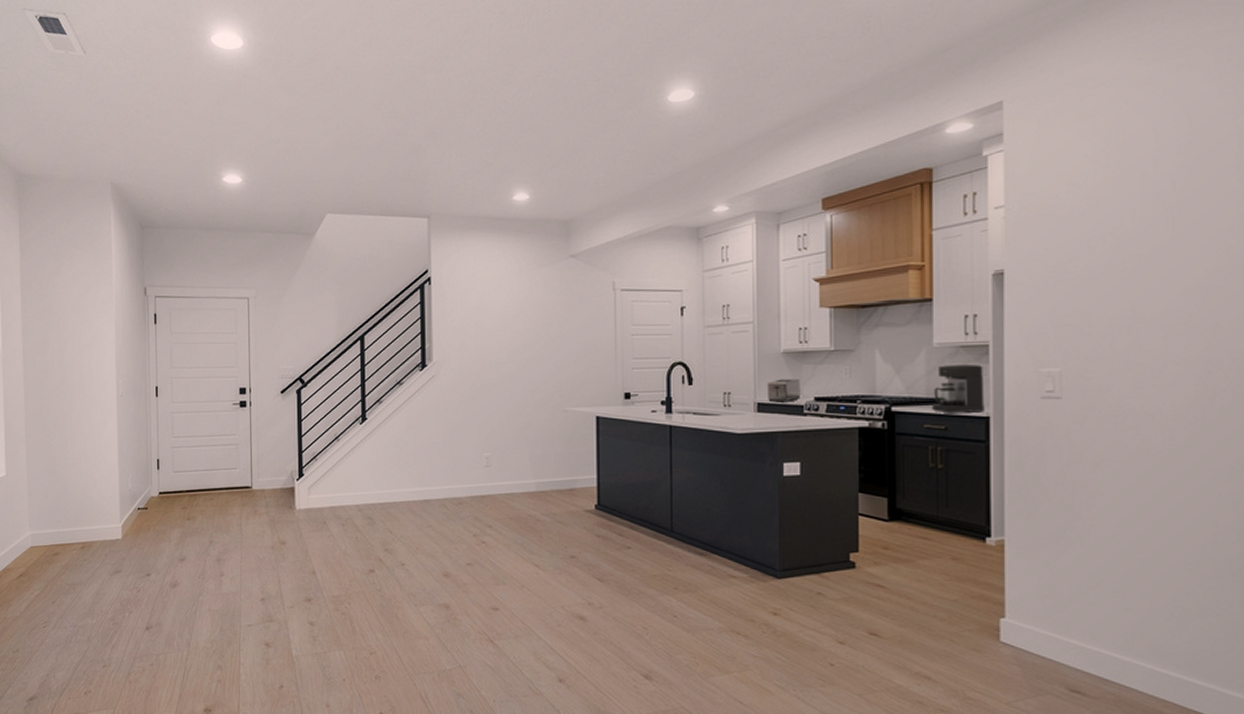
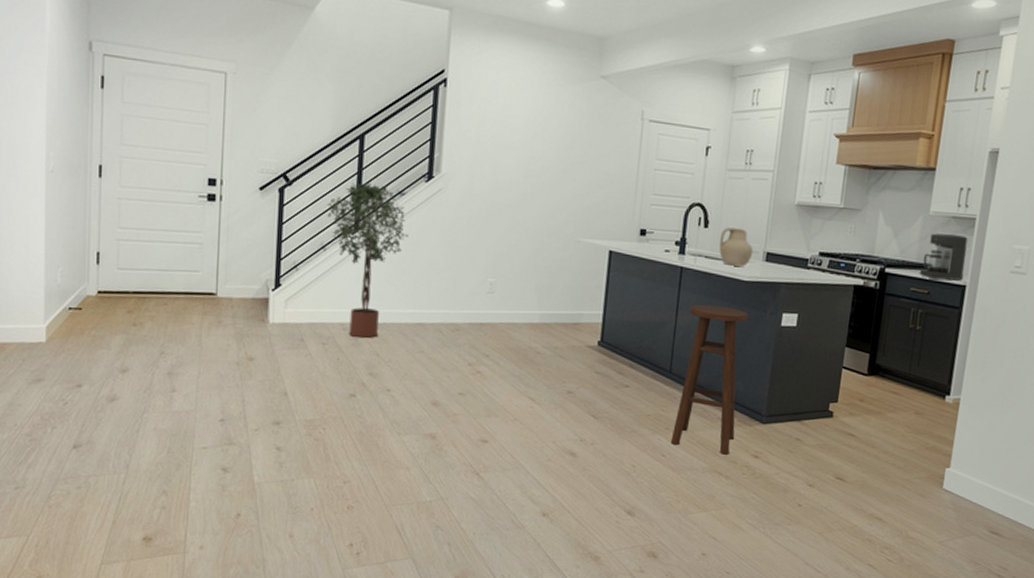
potted tree: none [336,376,409,518] -> present [326,182,409,339]
bar stool: none [681,460,748,613] -> present [670,304,749,455]
ceramic pitcher: none [706,382,743,421] -> present [719,227,754,268]
toaster: present [766,379,801,402] -> none [776,230,809,255]

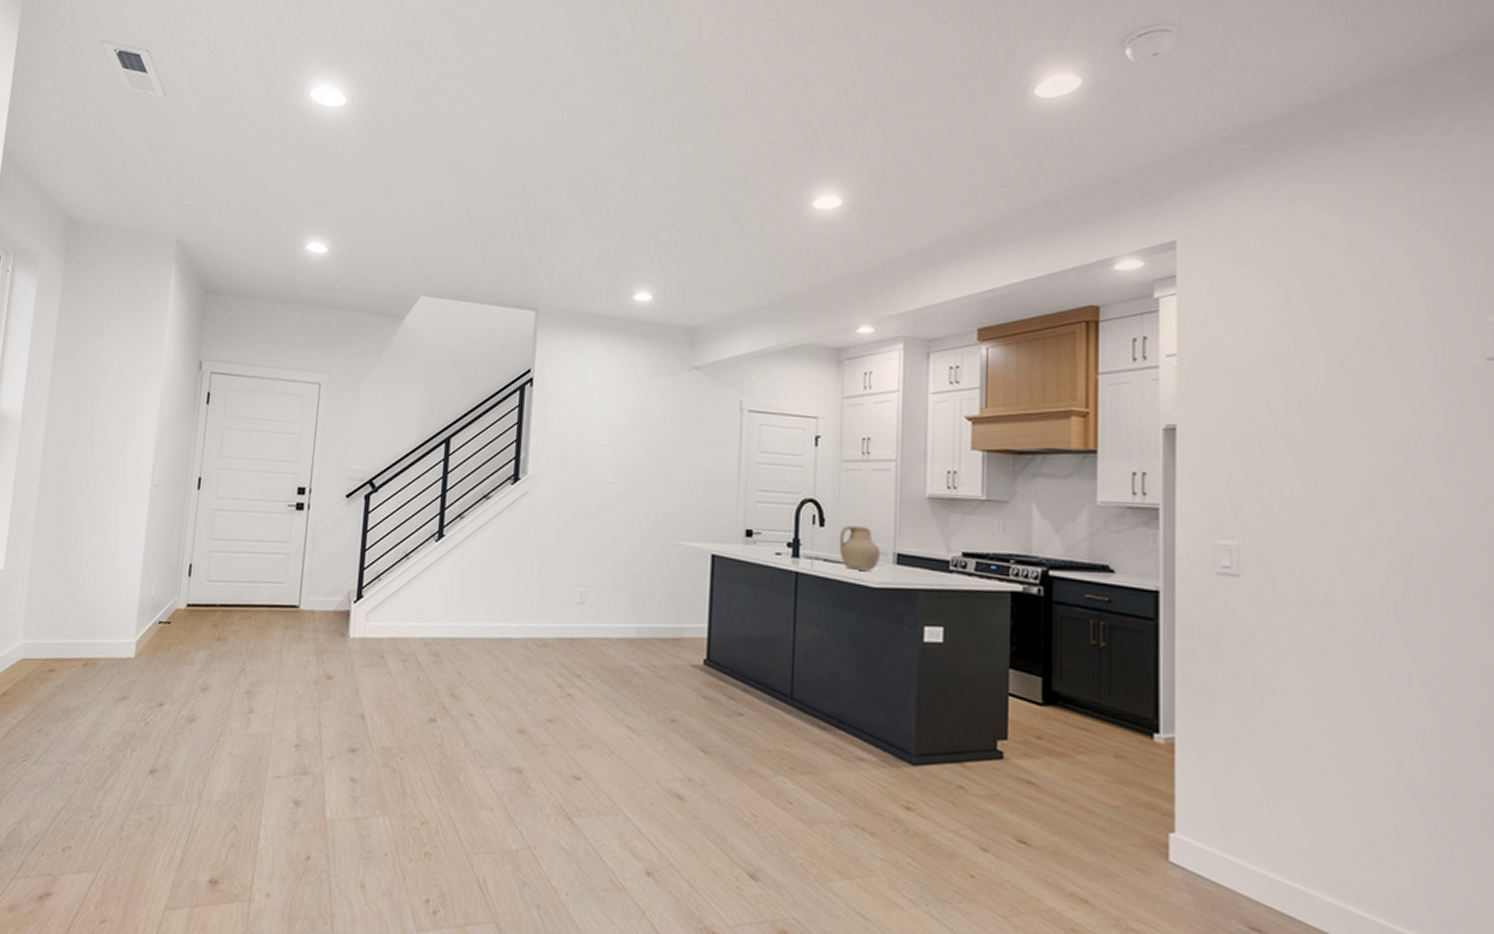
potted tree: present [326,182,409,339] -> none [410,486,494,656]
bar stool: present [670,304,749,455] -> none [797,616,882,805]
coffee maker: present [920,233,968,281] -> none [1095,527,1154,585]

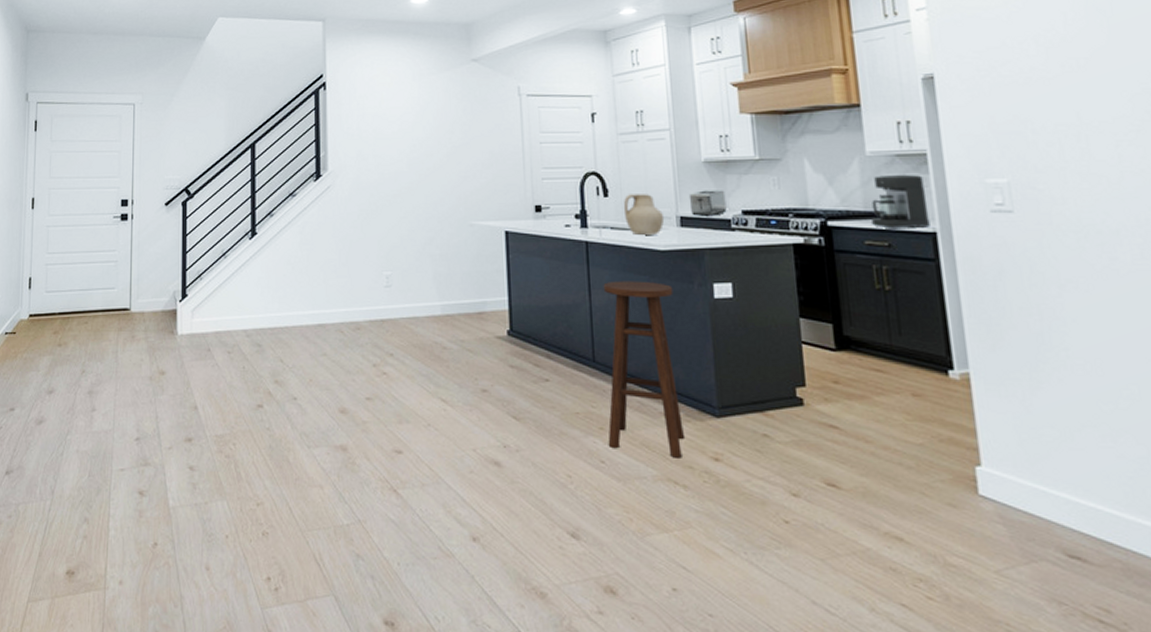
bar stool: none [797,616,882,805] -> present [603,280,684,458]
toaster: none [908,527,947,556] -> present [688,190,727,216]
coffee maker: none [1095,527,1154,585] -> present [872,174,930,229]

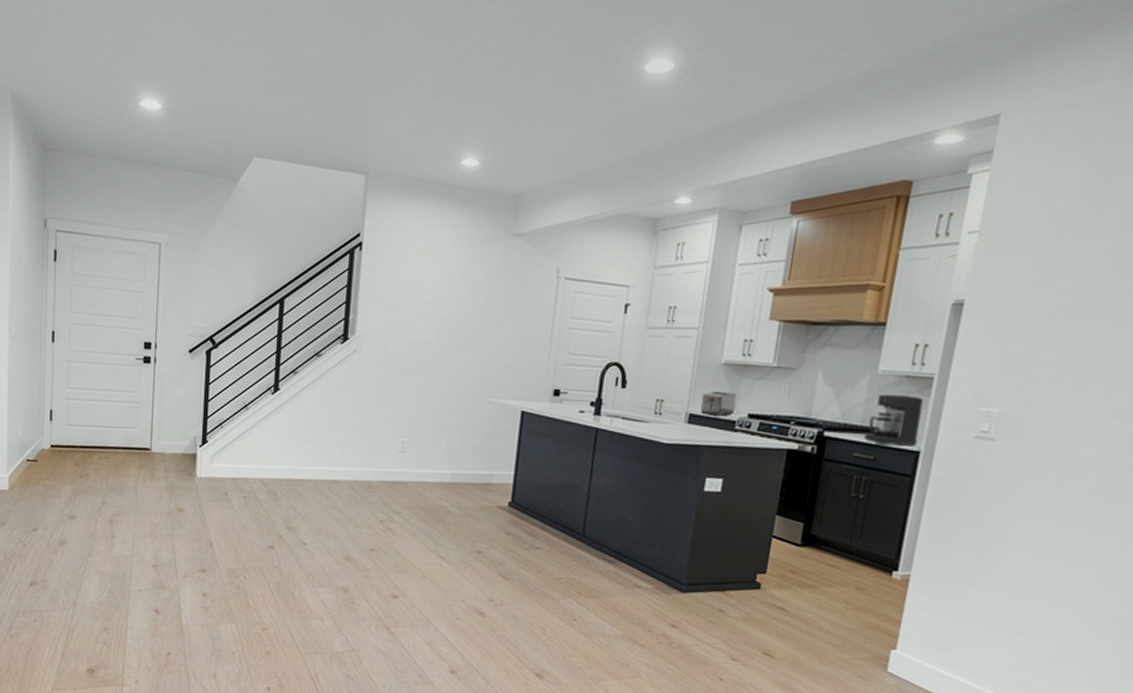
bar stool: present [603,280,684,458] -> none [582,467,668,623]
ceramic pitcher: present [623,194,665,236] -> none [637,387,675,429]

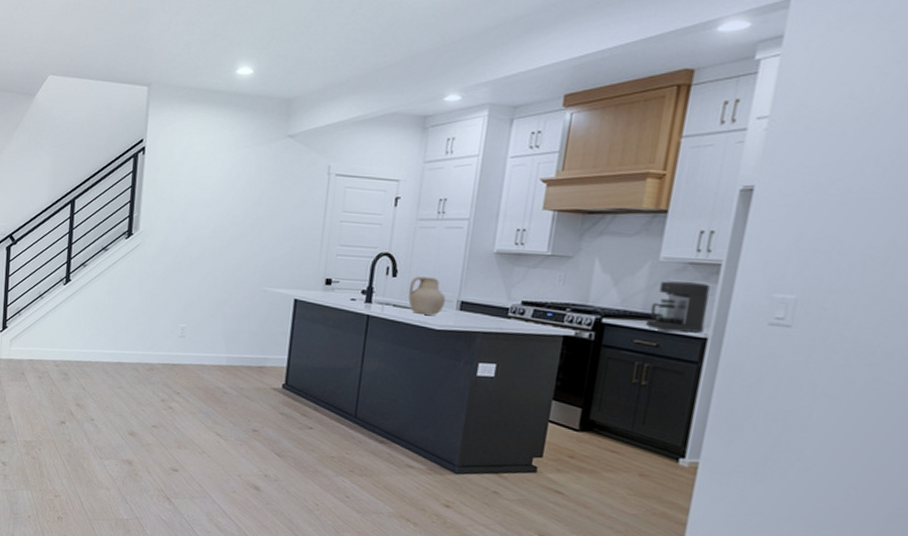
ceramic pitcher: none [637,387,675,429] -> present [408,276,446,316]
toaster: present [700,391,737,416] -> none [472,279,510,304]

